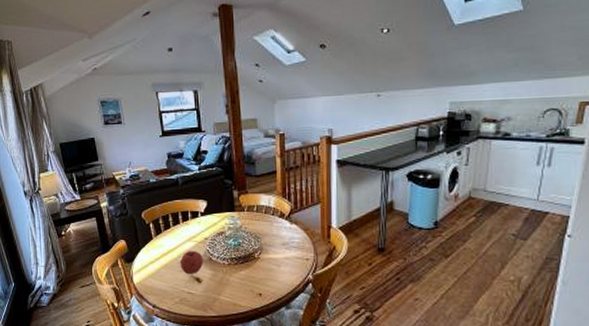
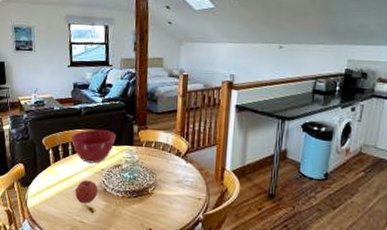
mixing bowl: none [170,198,216,233] -> present [70,129,116,164]

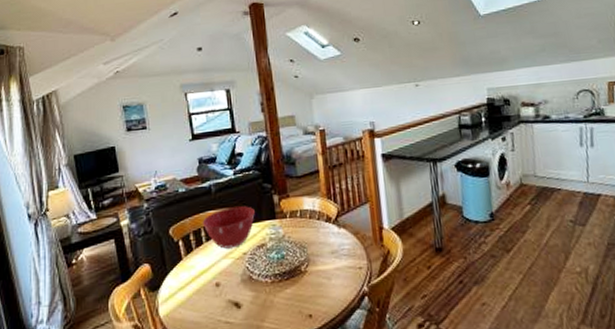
fruit: present [75,180,99,203] -> none [215,269,243,299]

